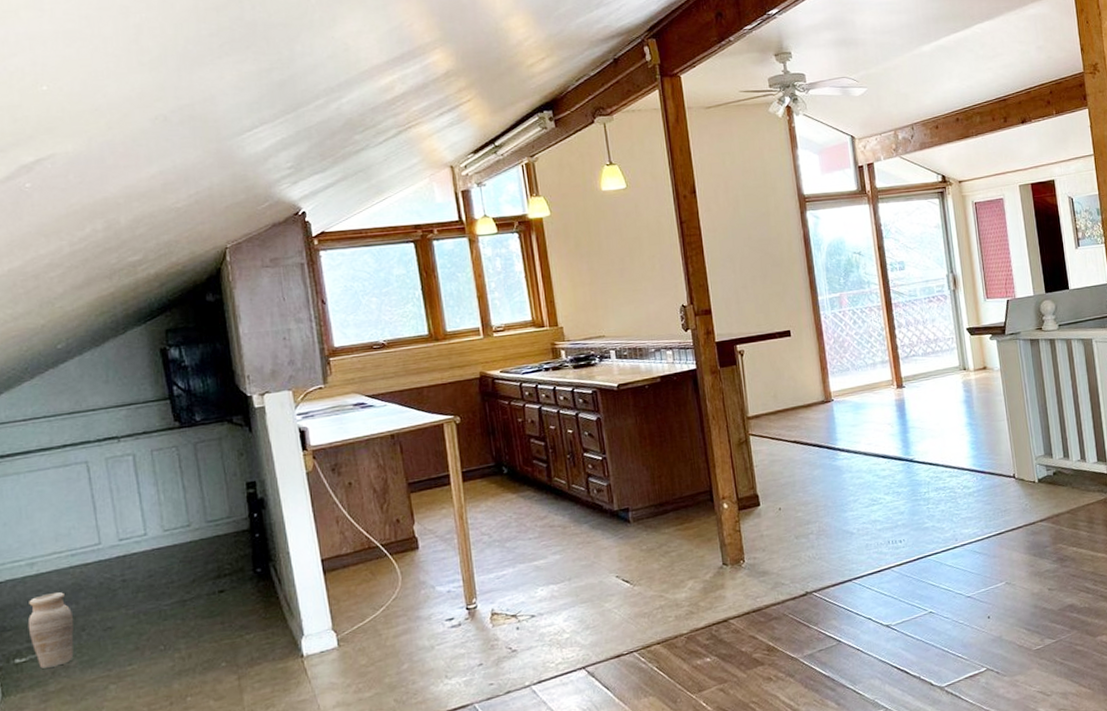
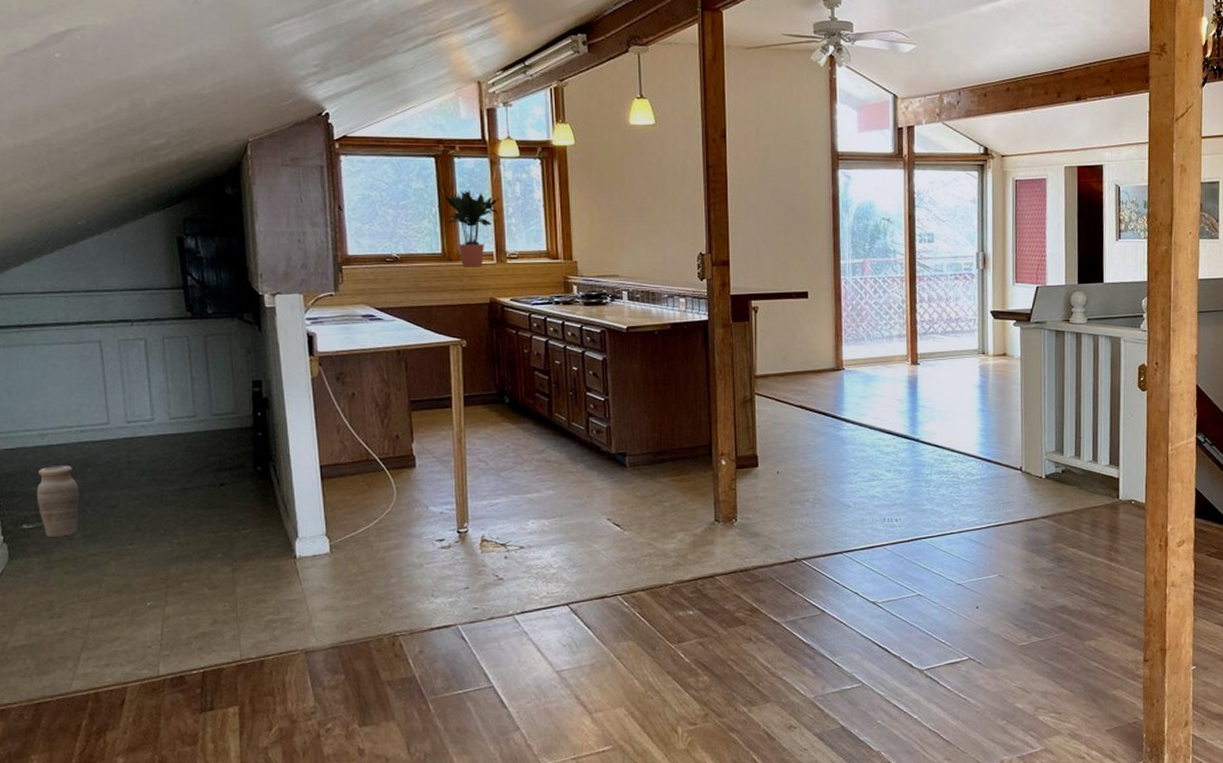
potted plant: none [426,270,482,346] -> present [444,190,499,267]

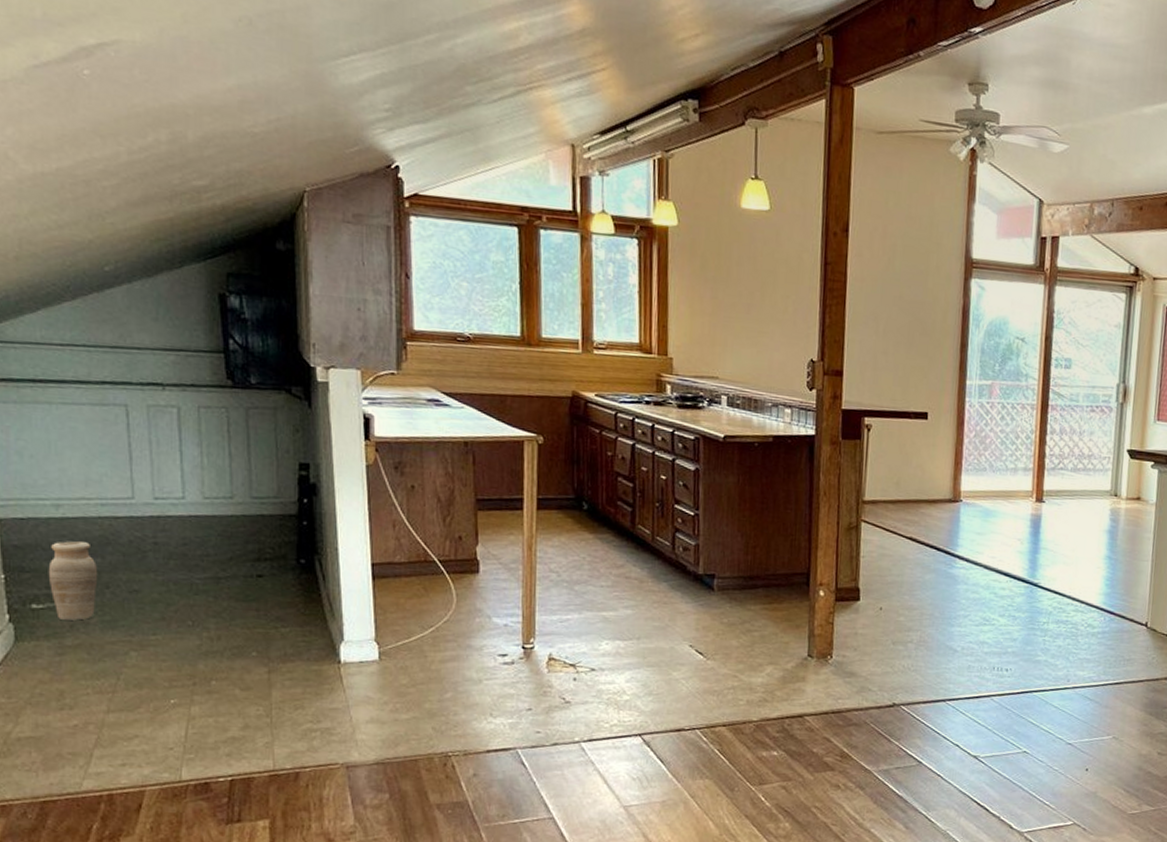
potted plant: present [444,190,499,267] -> none [526,267,587,356]

